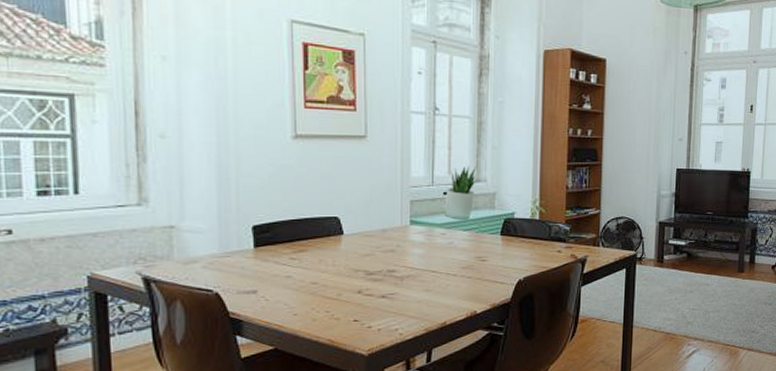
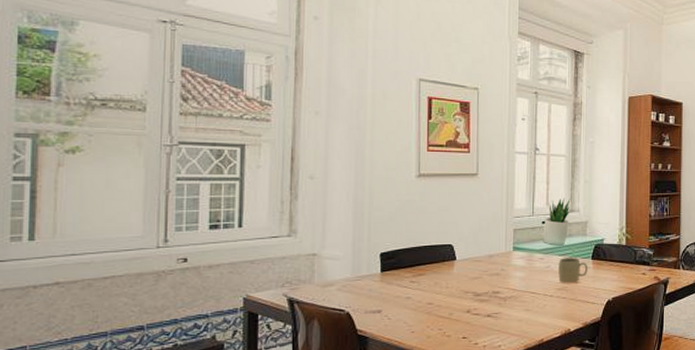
mug: none [463,233,496,262] -> present [558,258,588,284]

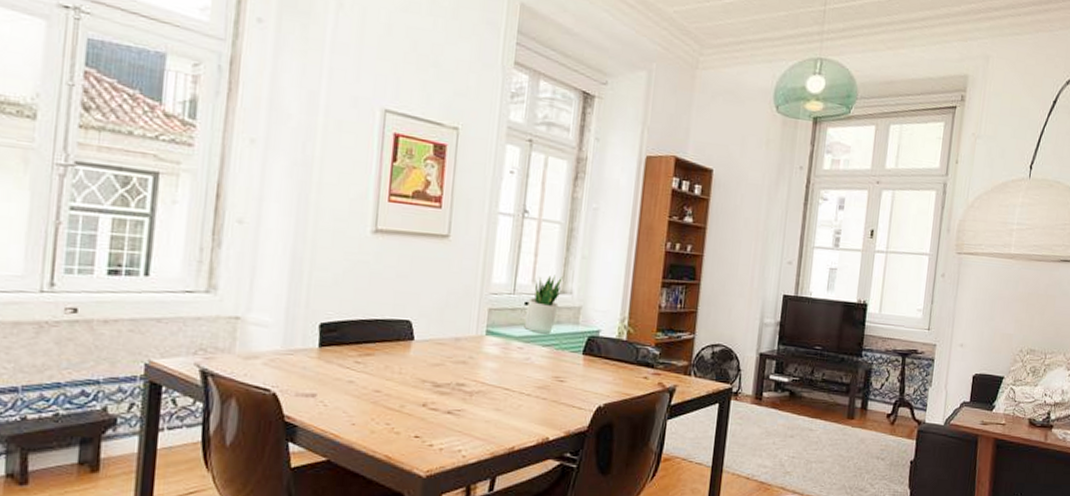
mug: present [558,258,588,284] -> none [539,349,577,383]

